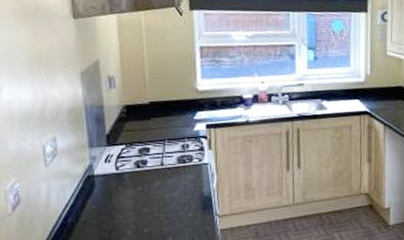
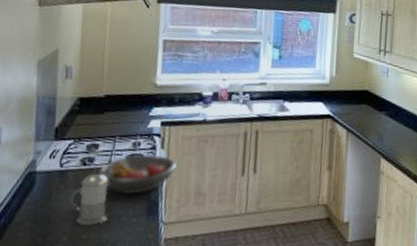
french press: none [128,153,167,222] -> present [69,150,110,227]
fruit bowl: none [152,155,225,192] -> present [98,154,177,195]

